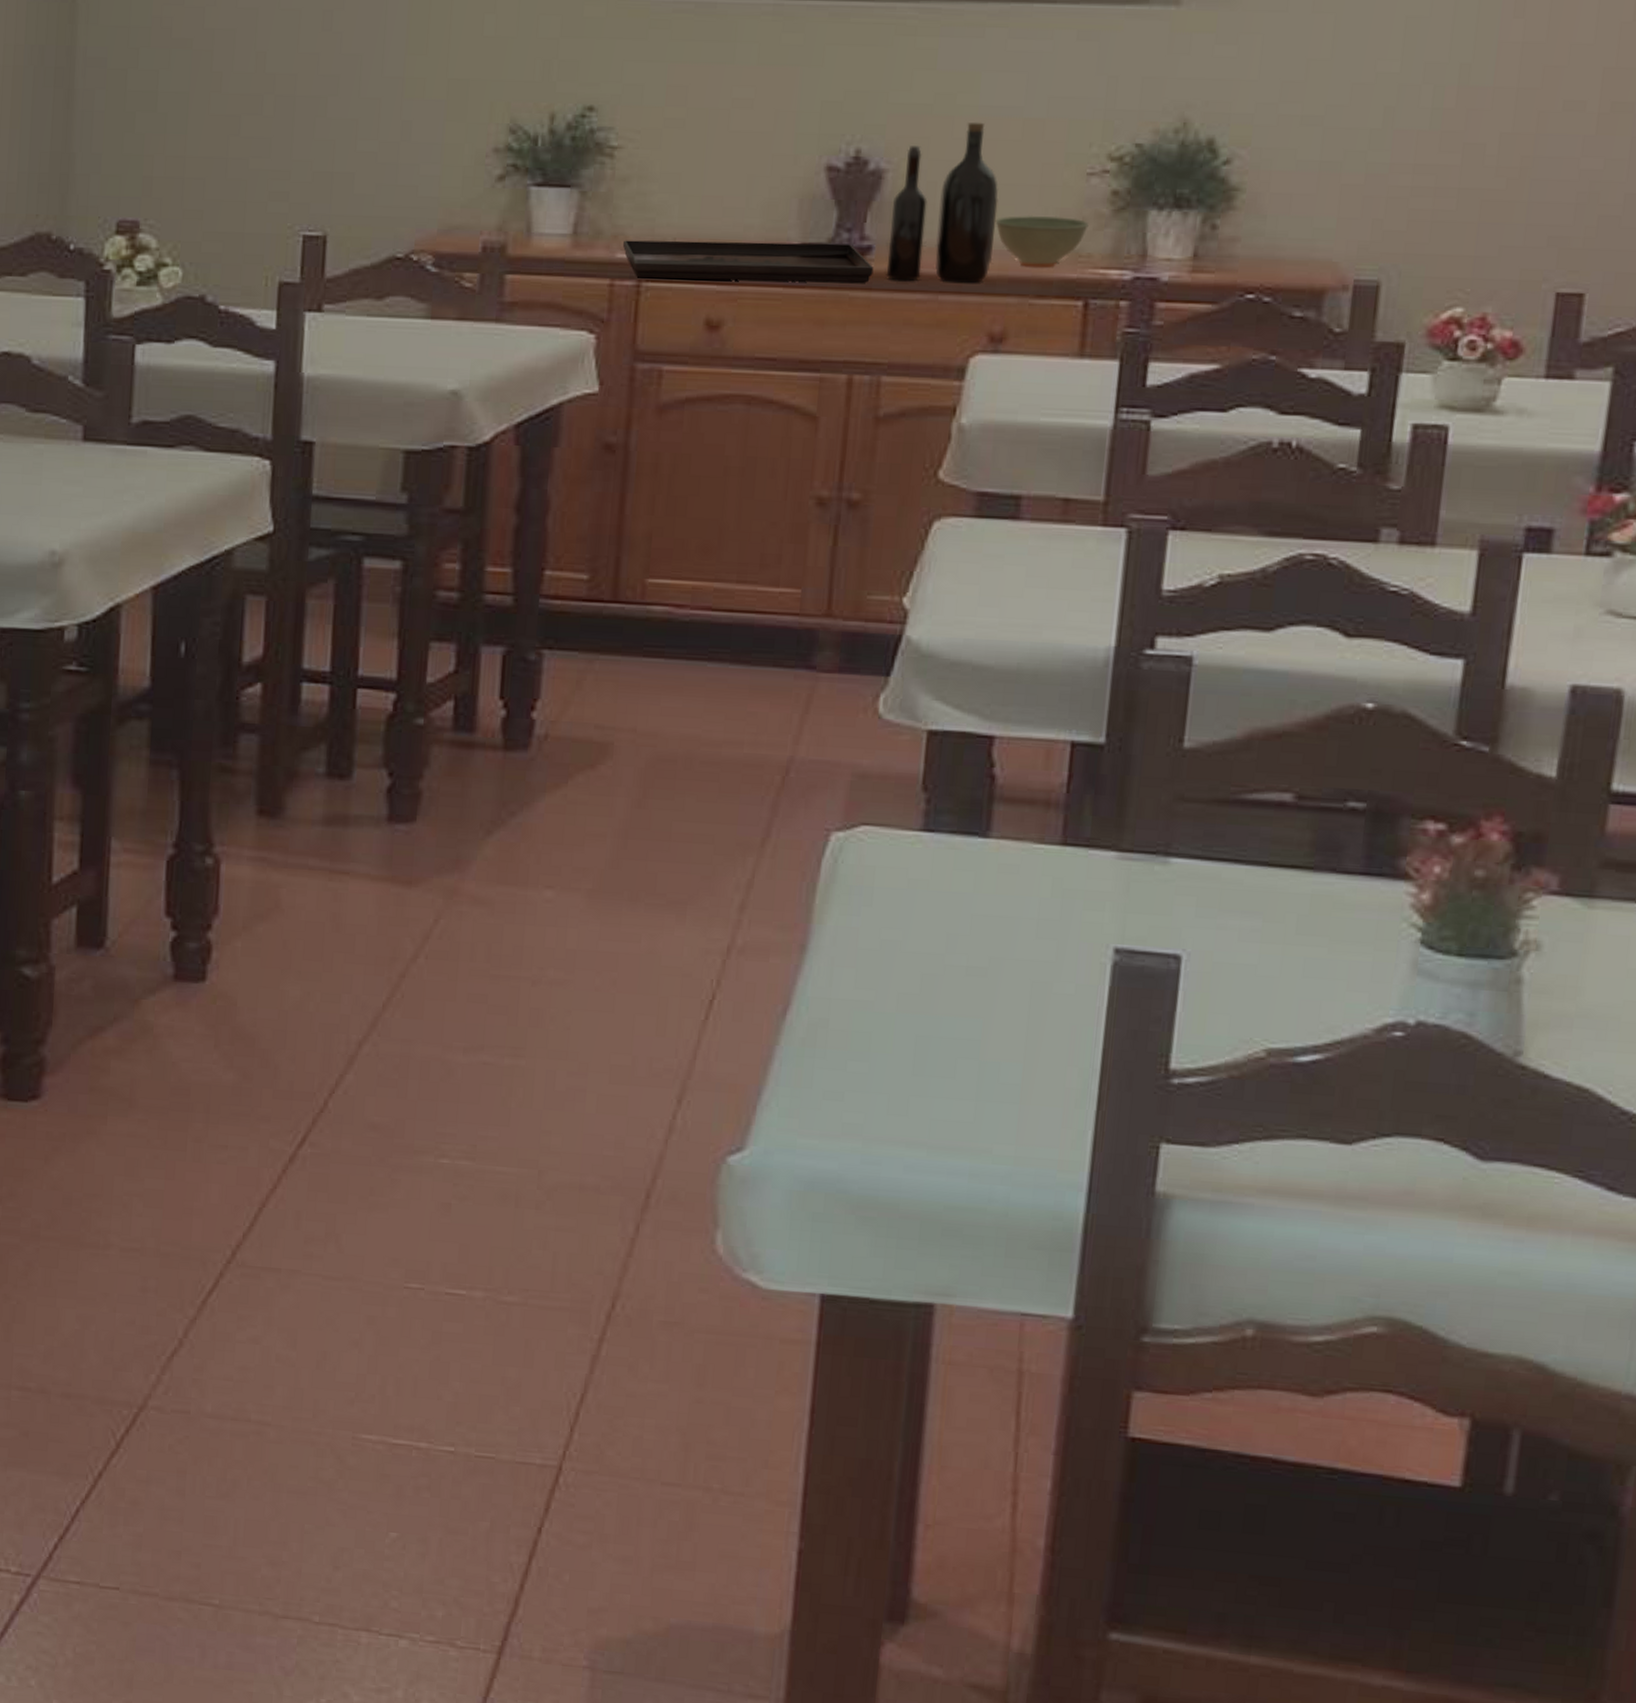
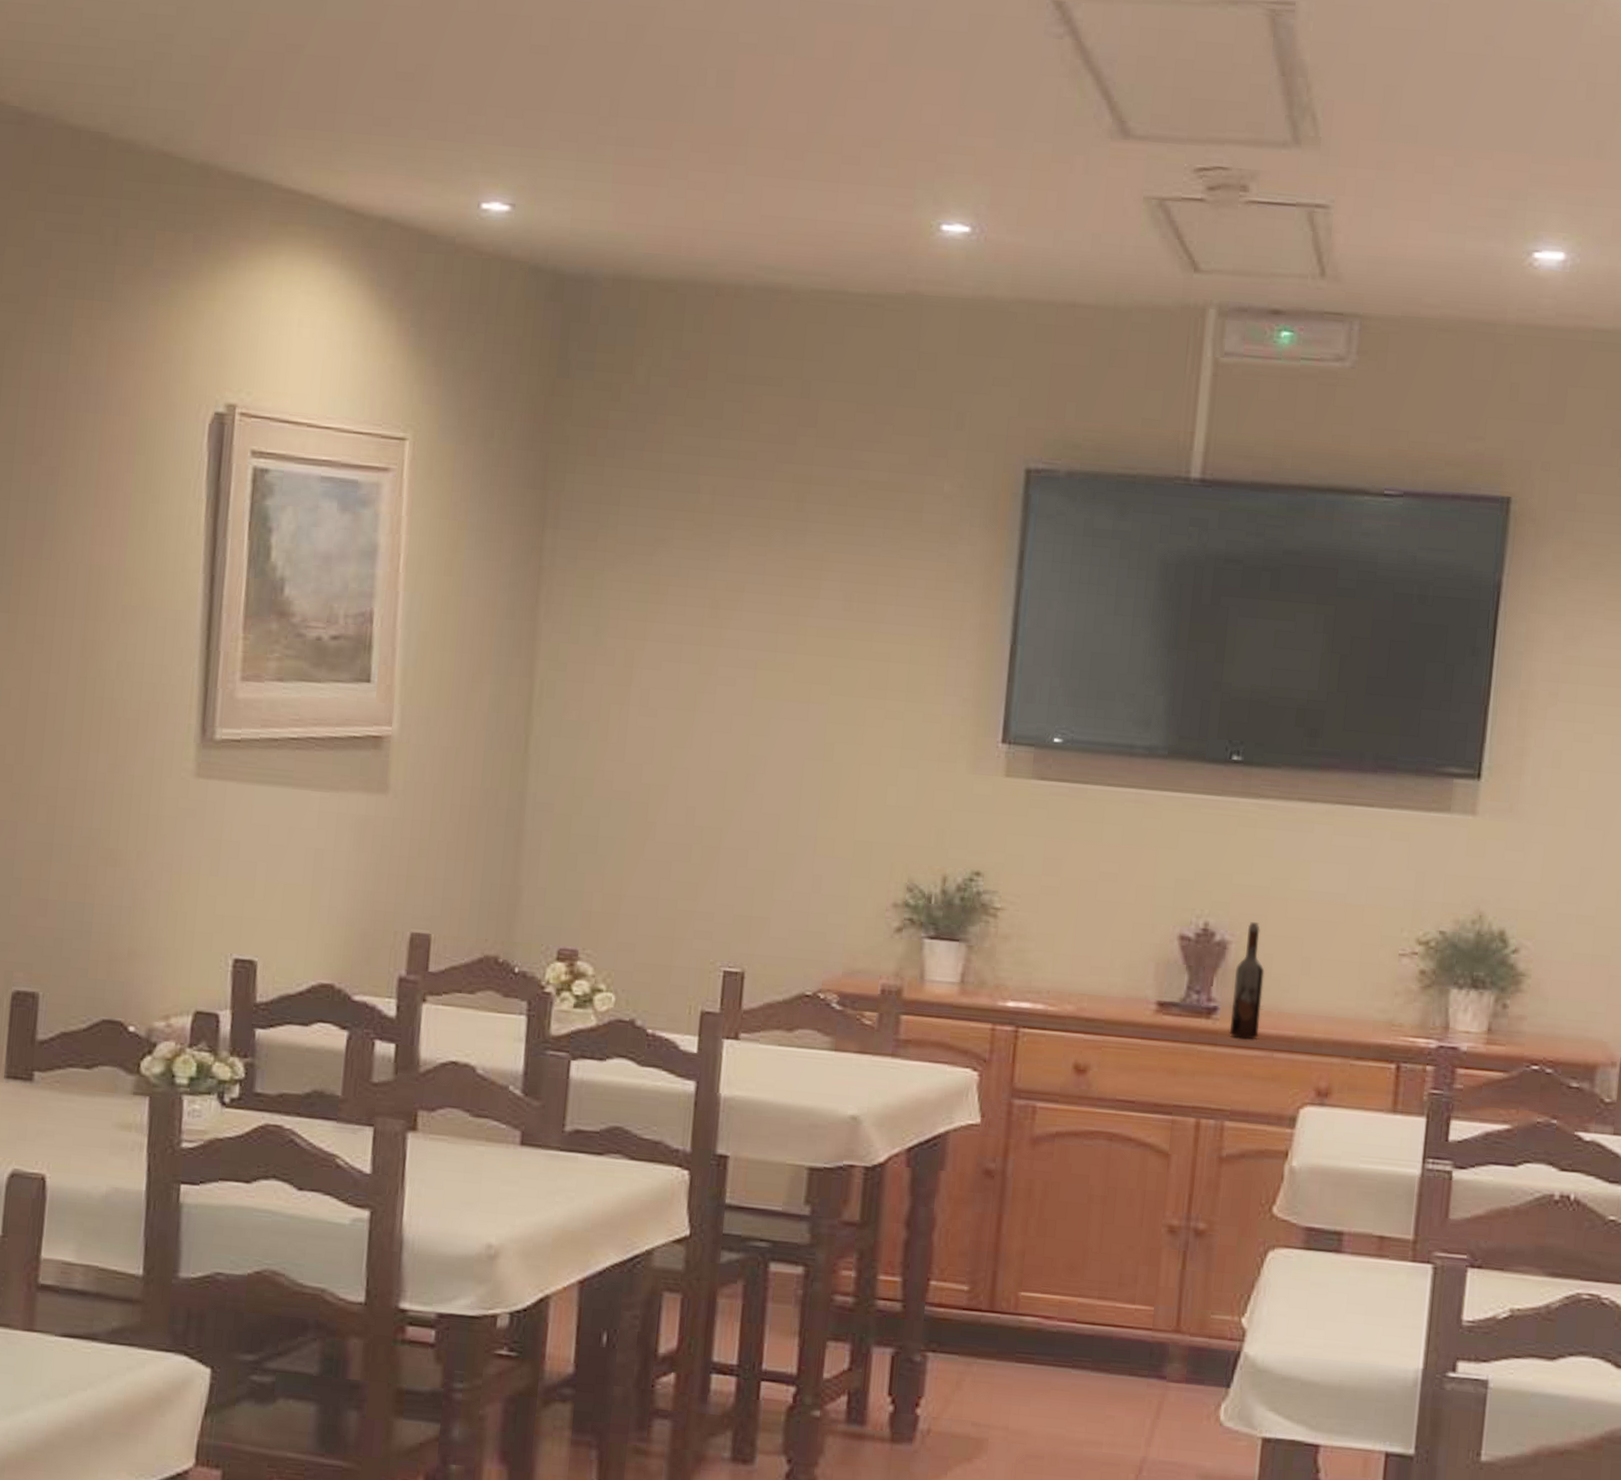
serving tray: present [623,240,874,283] -> none [1004,990,1219,1039]
wine bottle: present [935,122,999,283] -> none [1271,904,1326,1044]
bowl: present [995,215,1089,269] -> none [1322,987,1401,1035]

